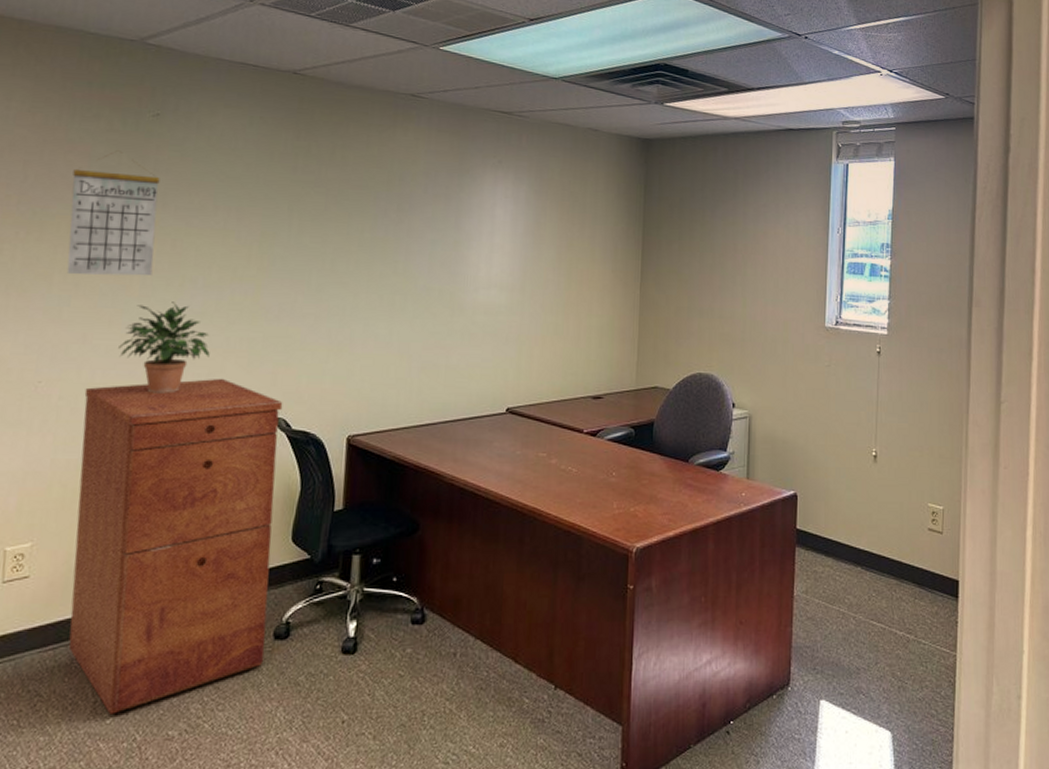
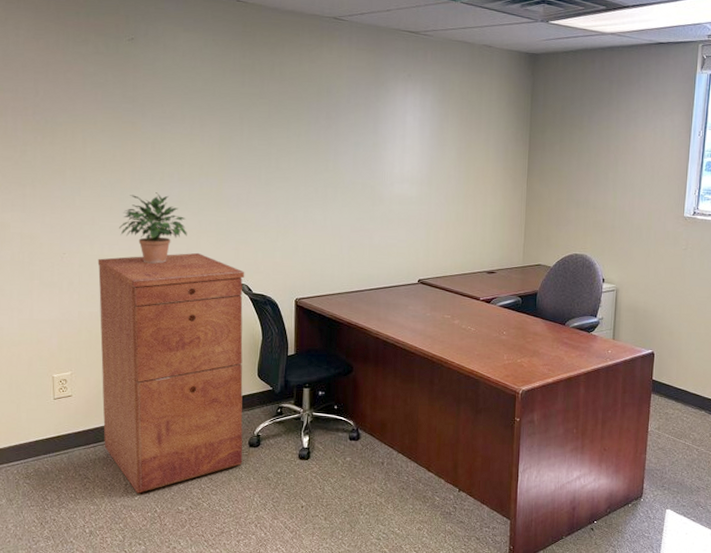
calendar: present [66,150,160,276] -> none [72,69,139,172]

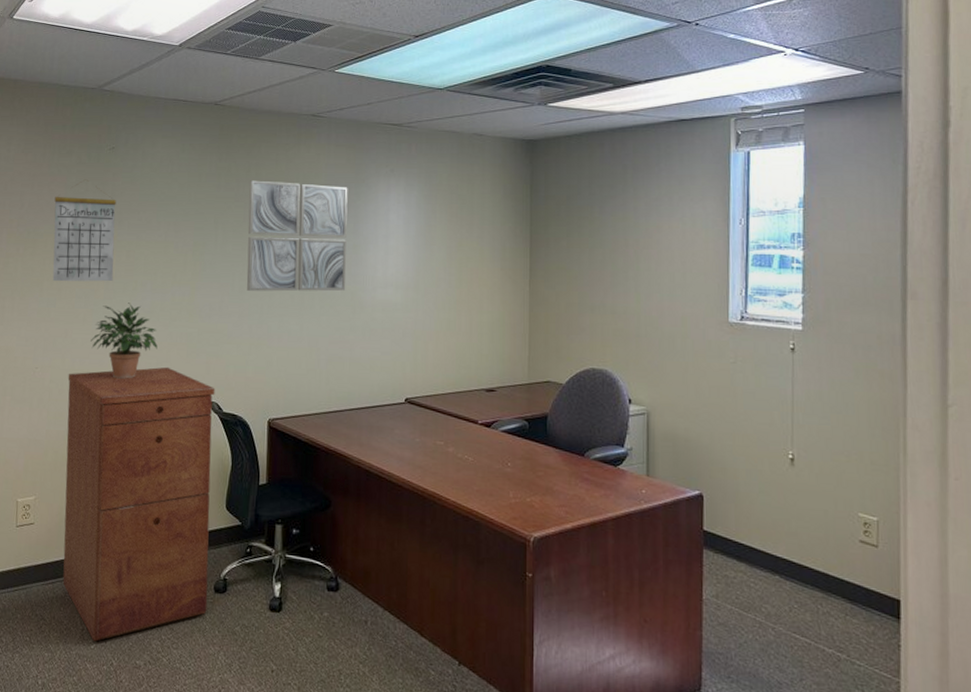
calendar: none [72,69,139,172] -> present [52,179,117,282]
wall art: none [272,78,368,185] -> present [246,180,348,292]

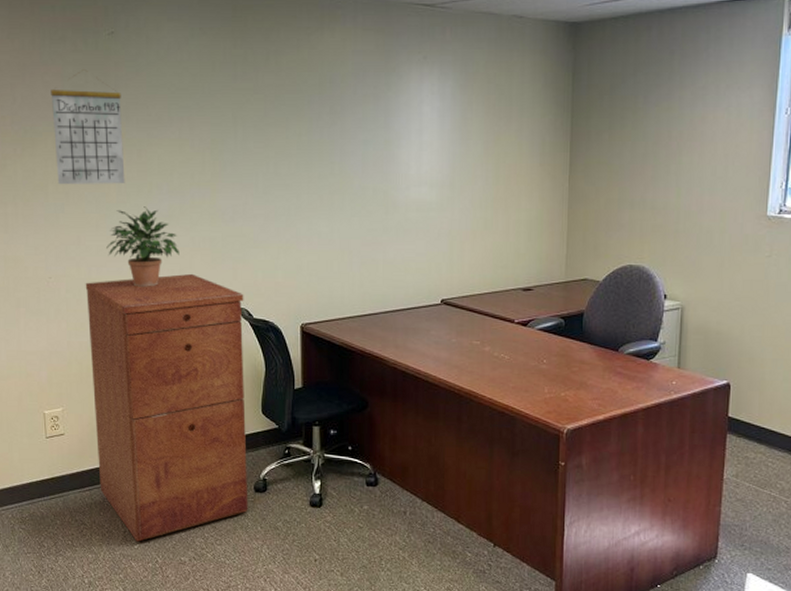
wall art: present [246,180,348,292] -> none [268,69,378,192]

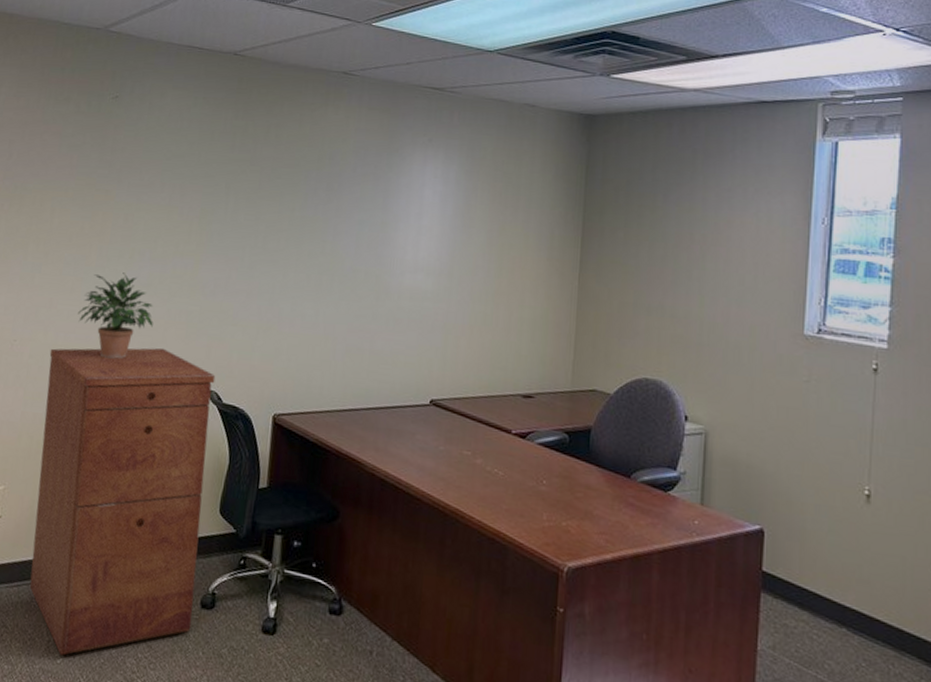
calendar: present [51,69,125,185] -> none [39,130,117,248]

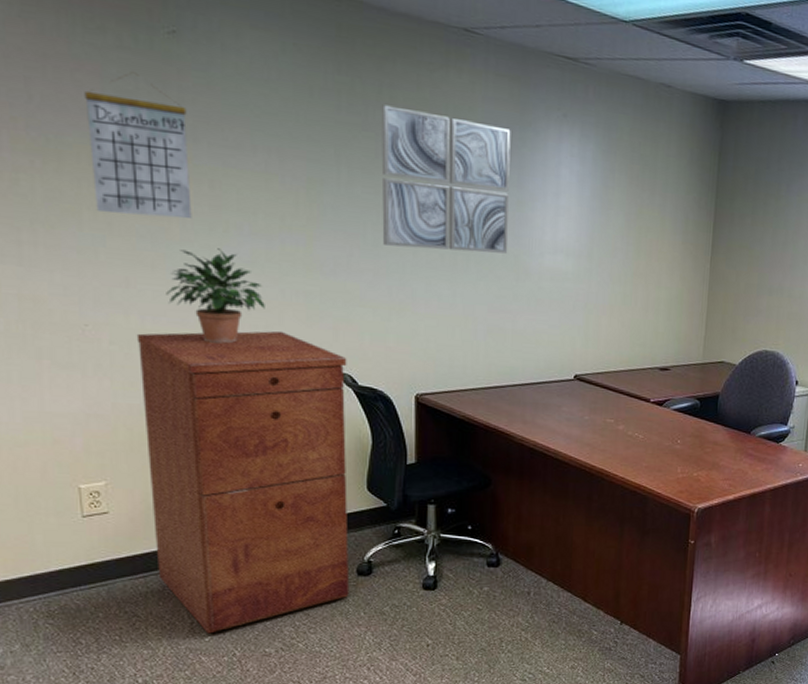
calendar: none [39,130,117,248] -> present [84,72,192,219]
wall art: none [258,142,379,273] -> present [380,105,511,254]

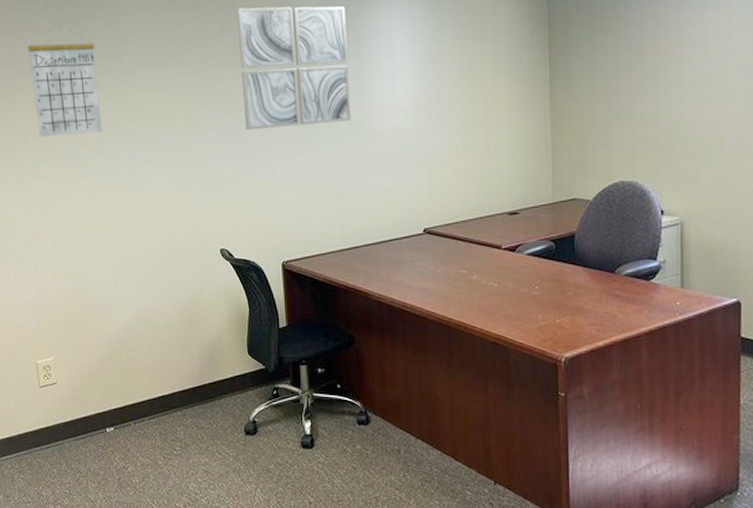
filing cabinet: present [136,330,350,634] -> none [69,217,240,489]
potted plant: present [166,248,265,344] -> none [88,153,159,233]

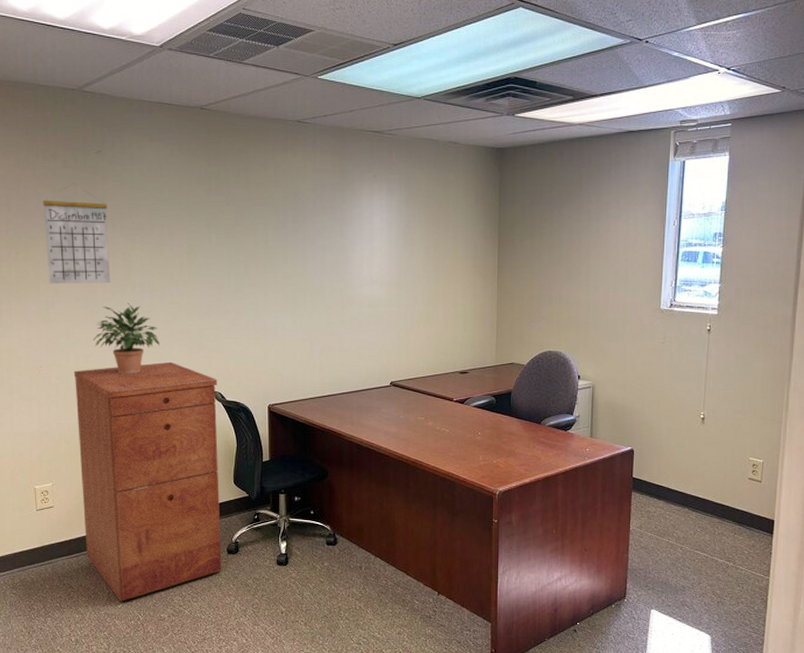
filing cabinet: none [69,217,240,489] -> present [73,361,222,602]
potted plant: none [88,153,159,233] -> present [93,303,160,374]
wall art: present [236,6,352,130] -> none [239,185,335,290]

